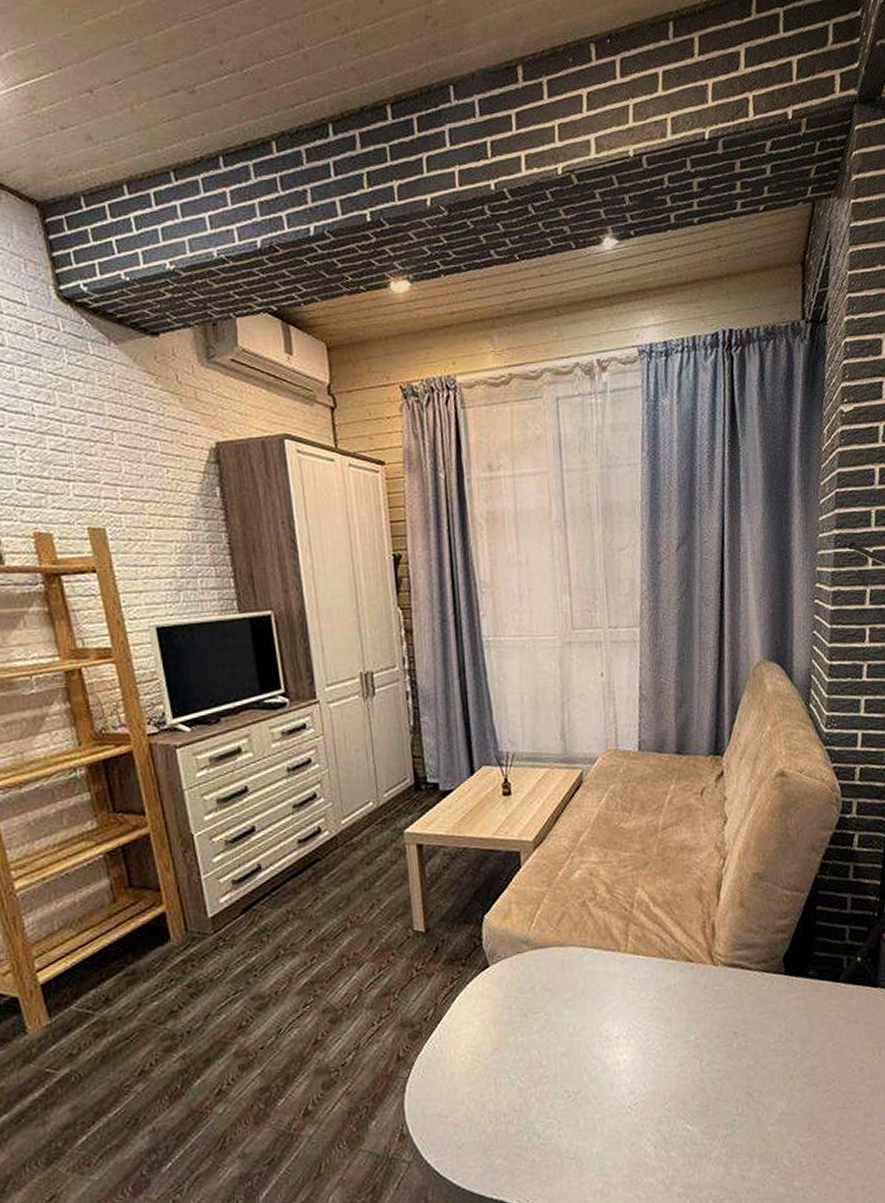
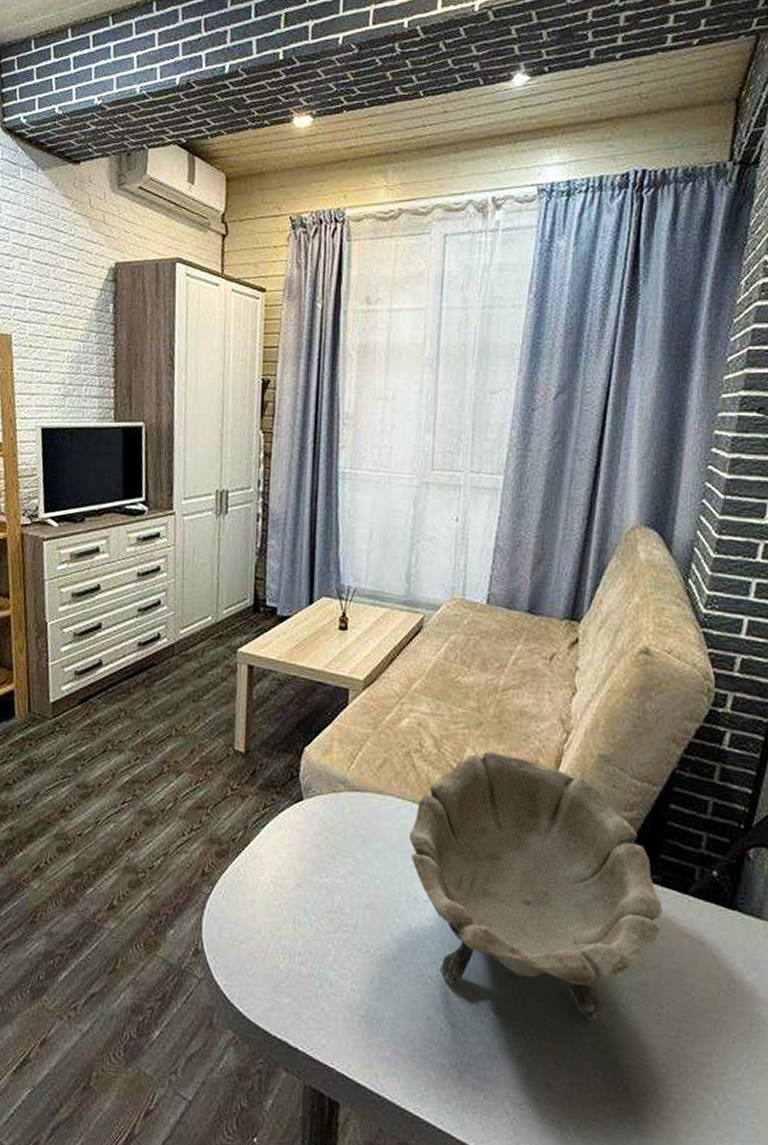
decorative bowl: none [594,887,821,1112] -> present [409,751,663,1022]

